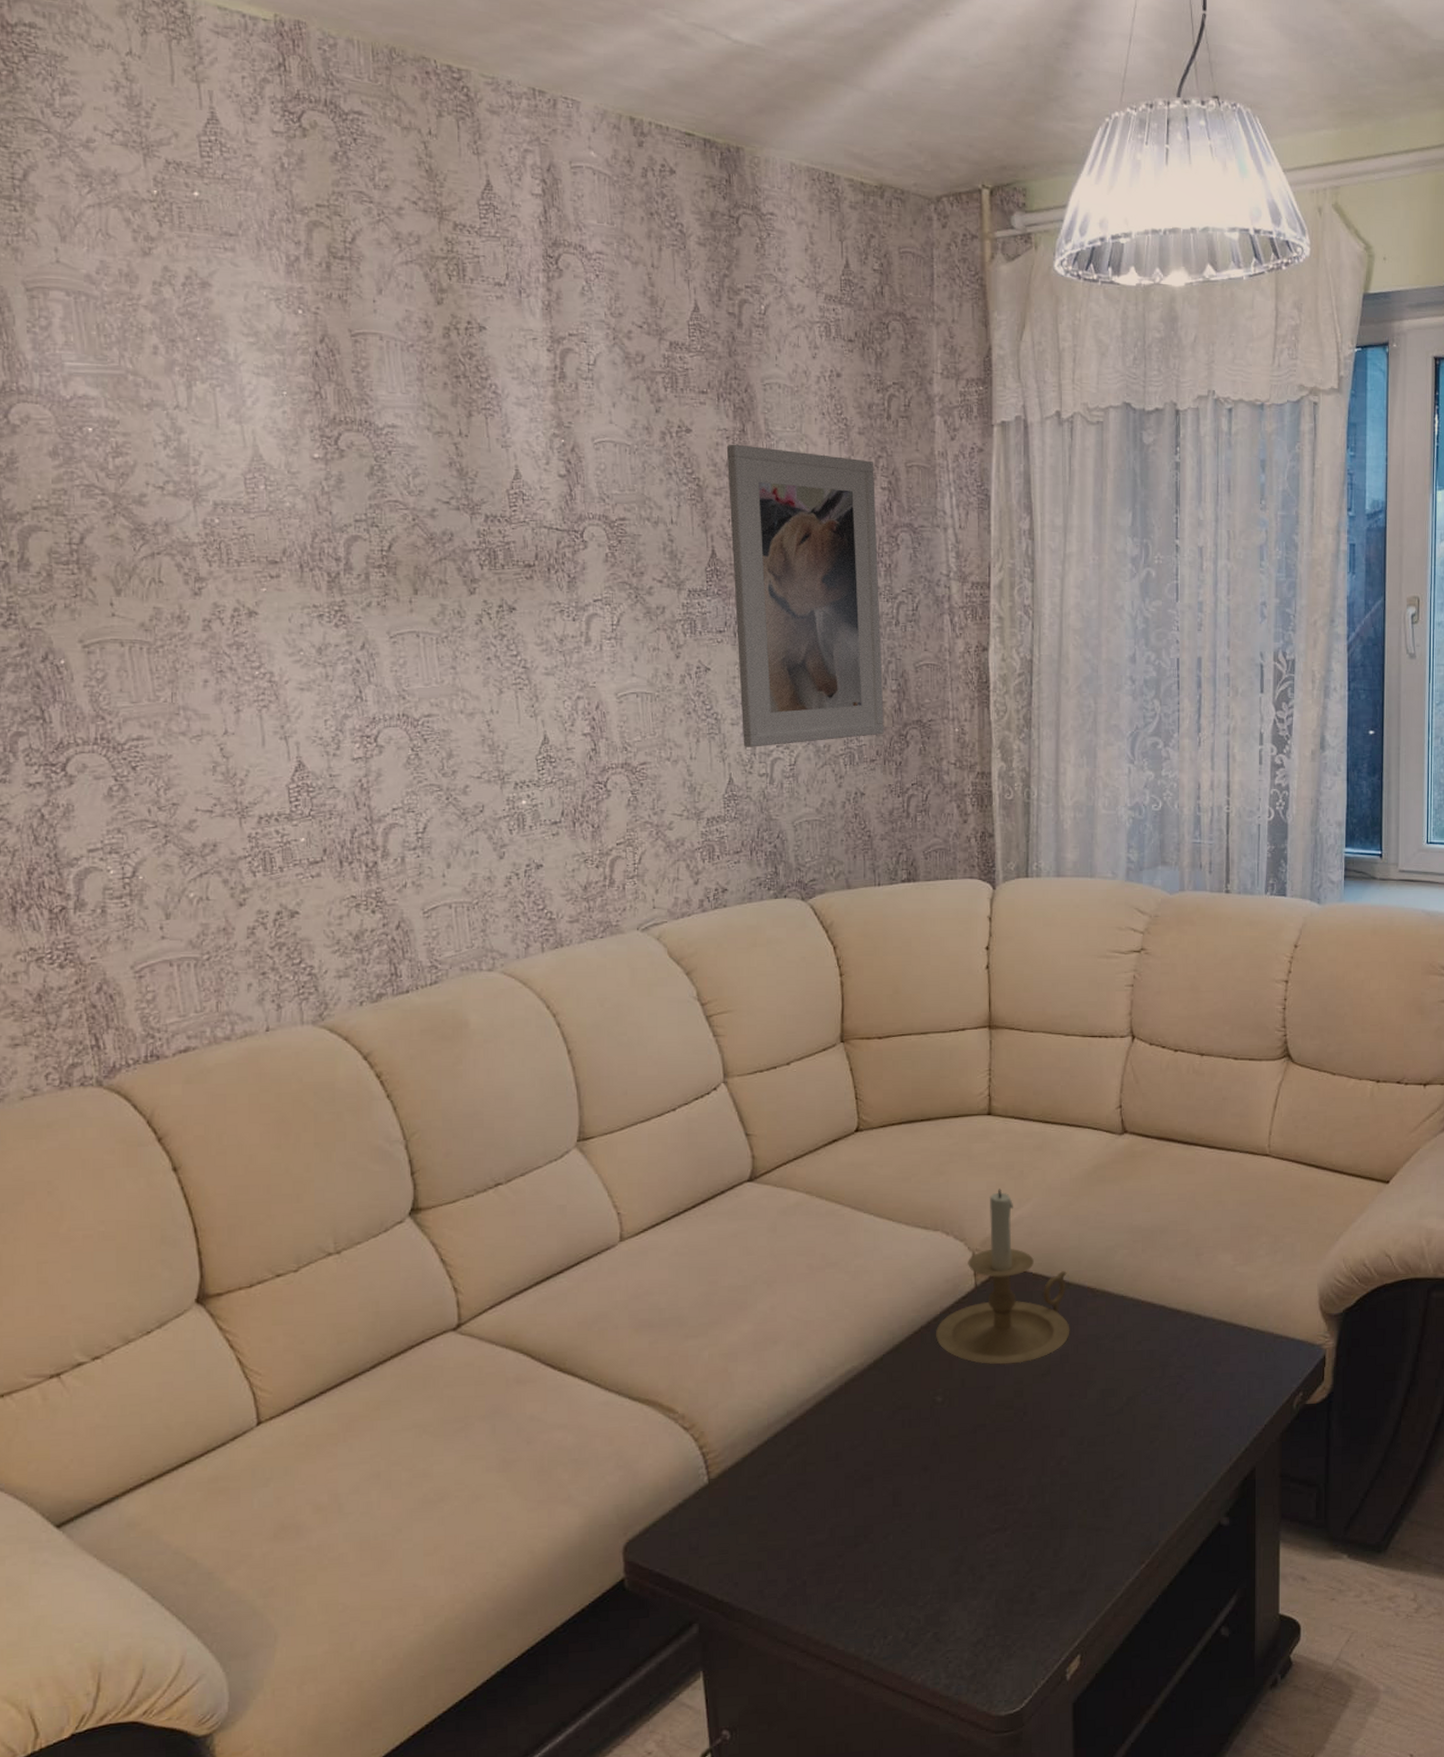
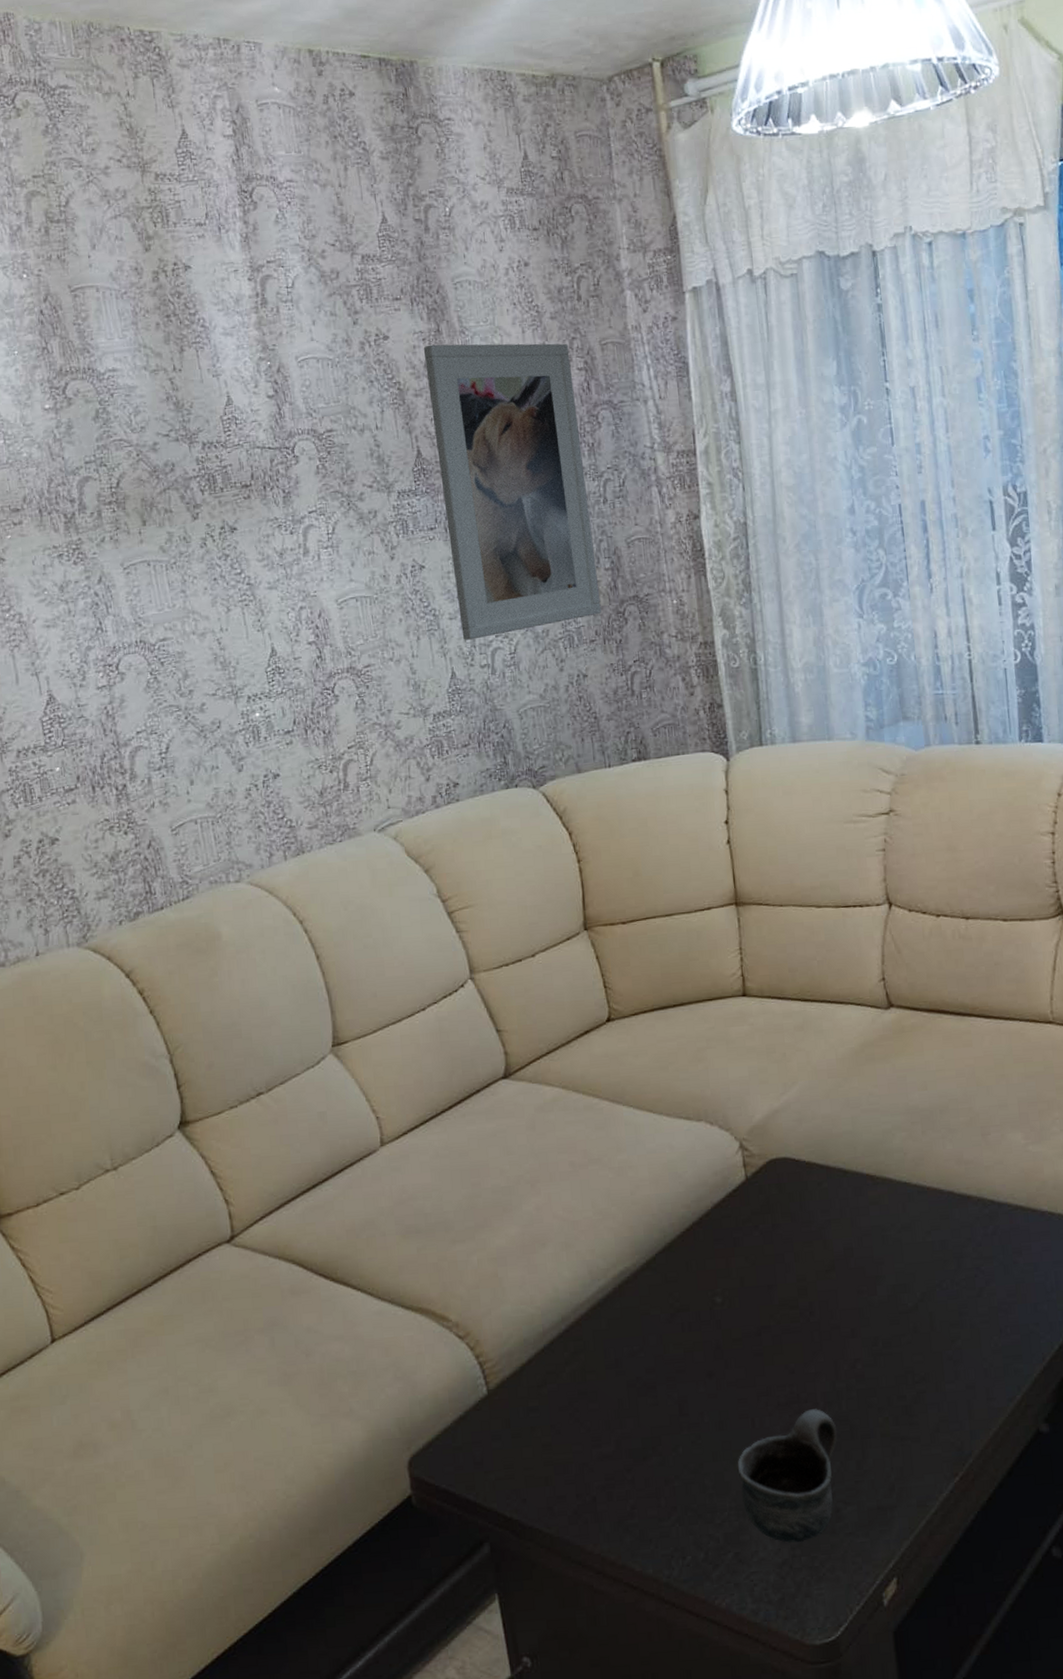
candle holder: present [936,1189,1070,1365] -> none [709,1073,852,1262]
mug: none [943,1501,1038,1623] -> present [737,1409,837,1543]

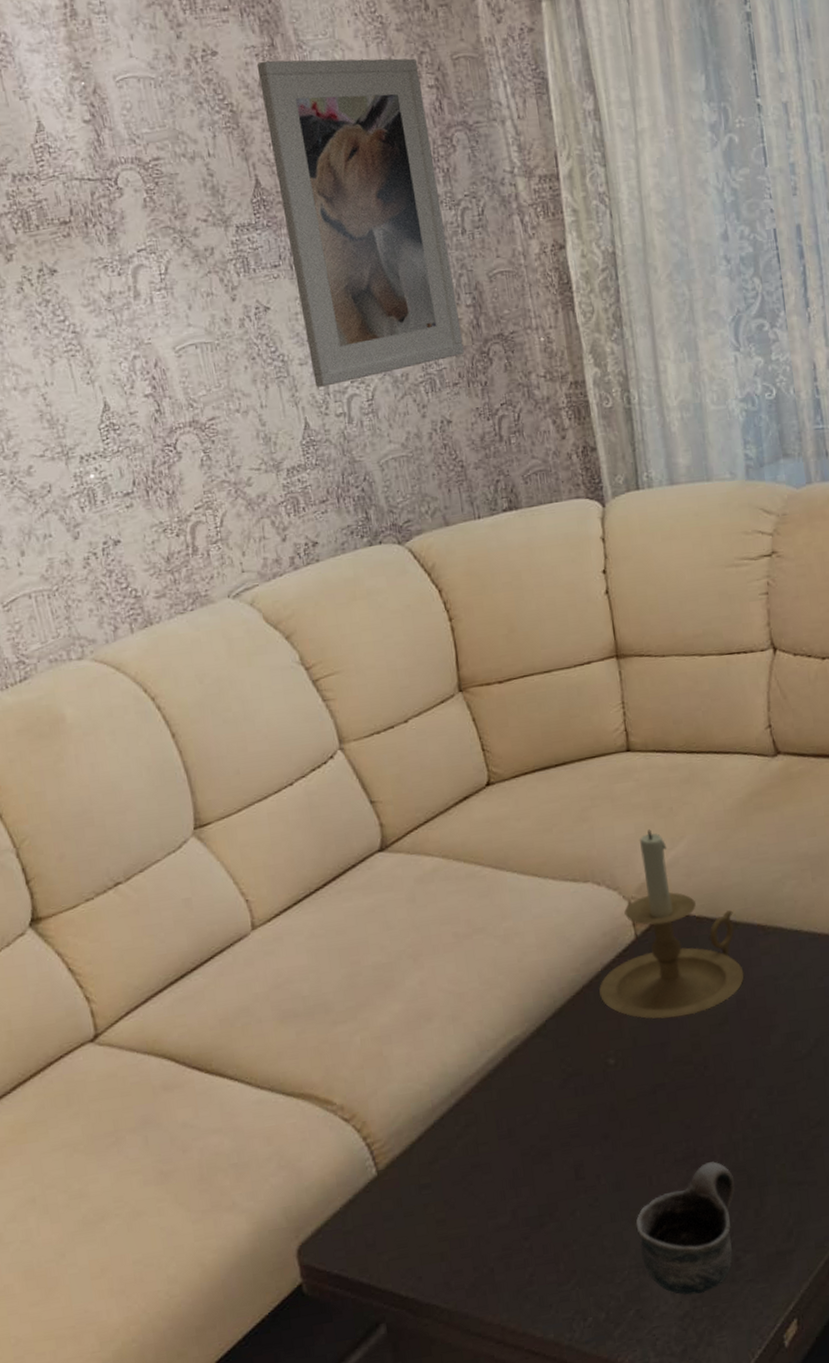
candle holder: none [709,1073,852,1262] -> present [599,829,744,1019]

